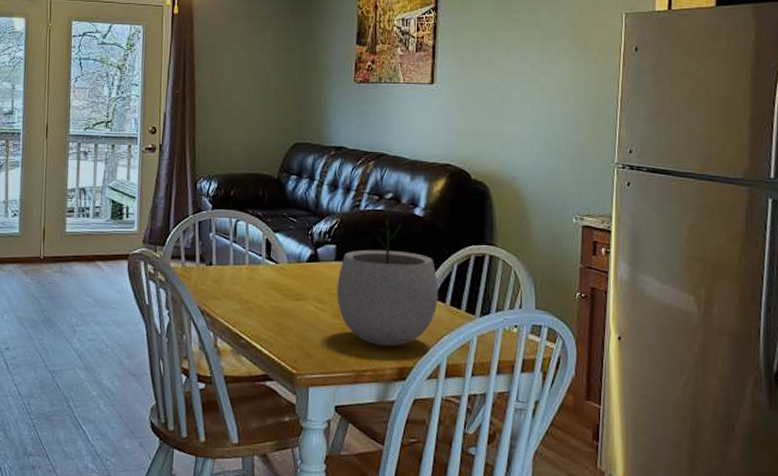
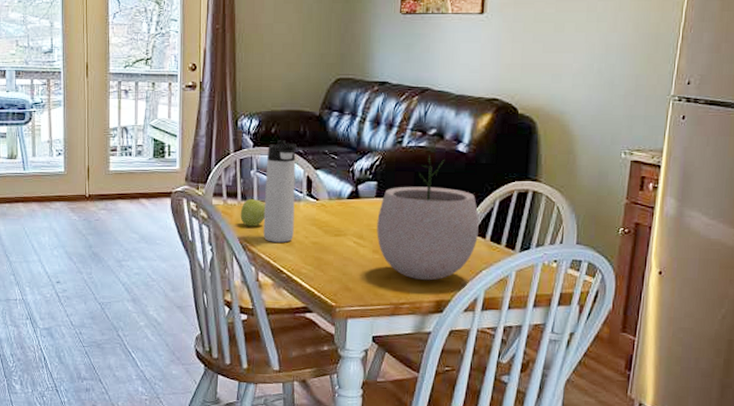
apple: none [198,261,225,290] -> present [240,198,266,227]
thermos bottle: none [222,203,256,307] -> present [263,140,298,243]

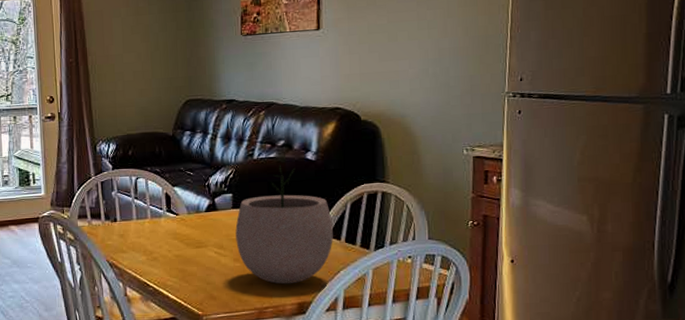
apple: present [240,198,266,227] -> none [105,217,129,244]
thermos bottle: present [263,140,298,243] -> none [126,161,157,258]

